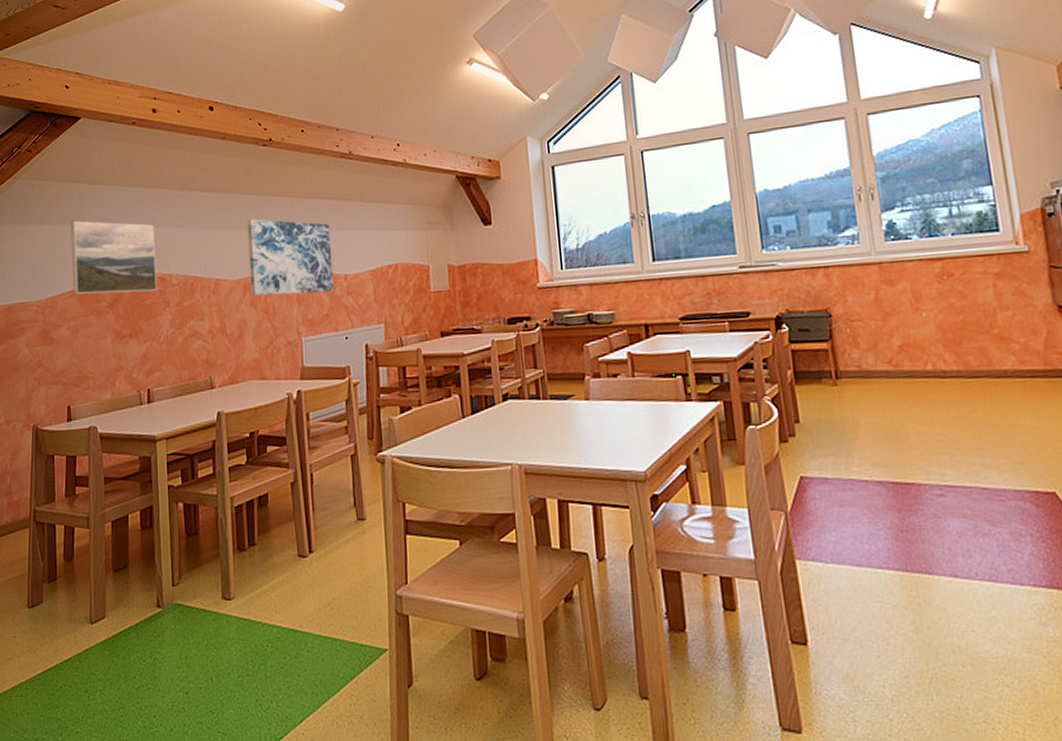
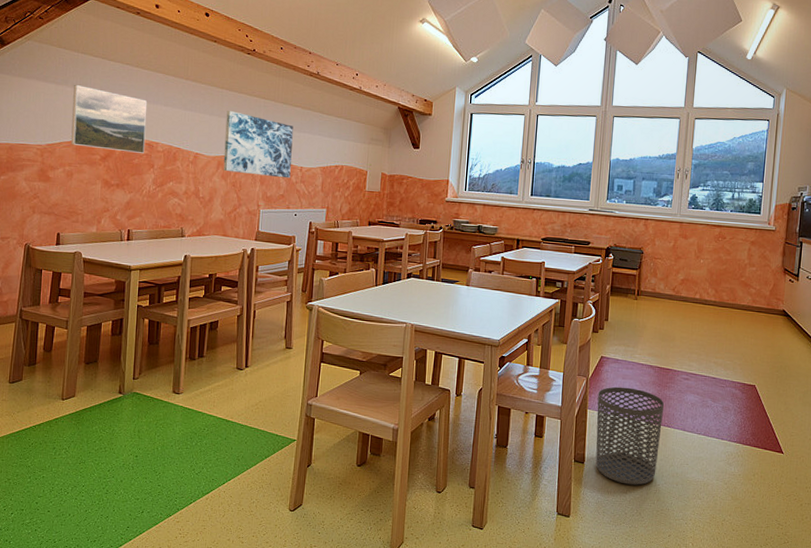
waste bin: none [807,519,925,673] -> present [595,386,664,485]

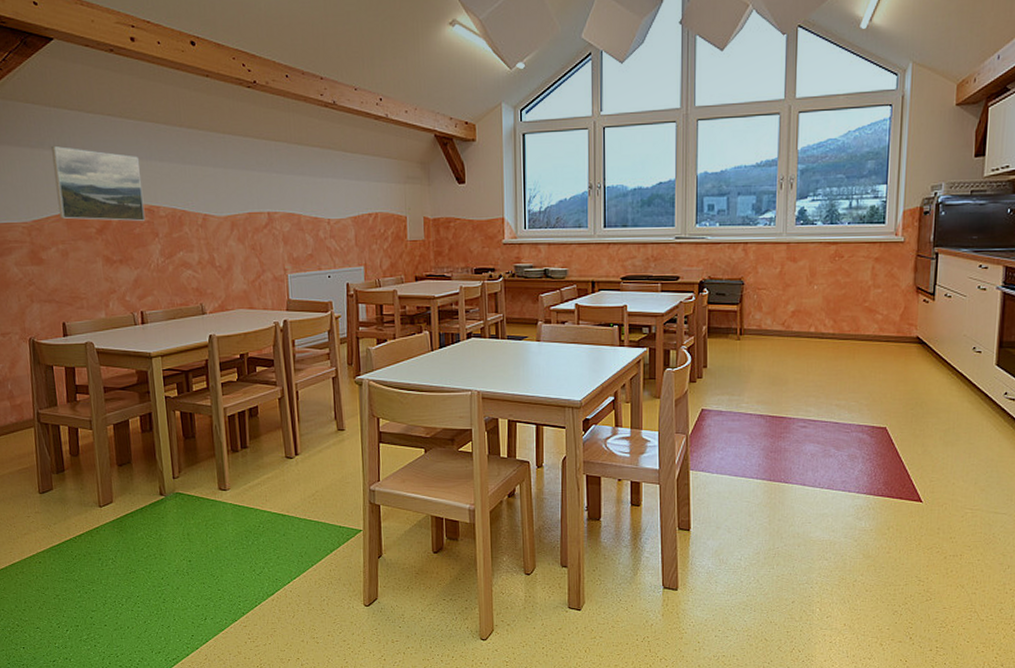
wall art: present [223,111,293,179] -> none [232,160,317,235]
waste bin: present [595,386,664,485] -> none [701,442,778,550]

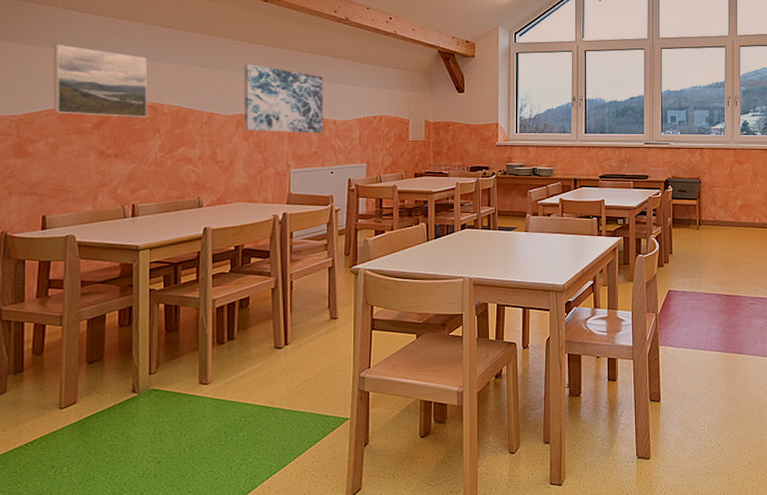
wall art: none [232,160,317,235] -> present [244,64,323,134]

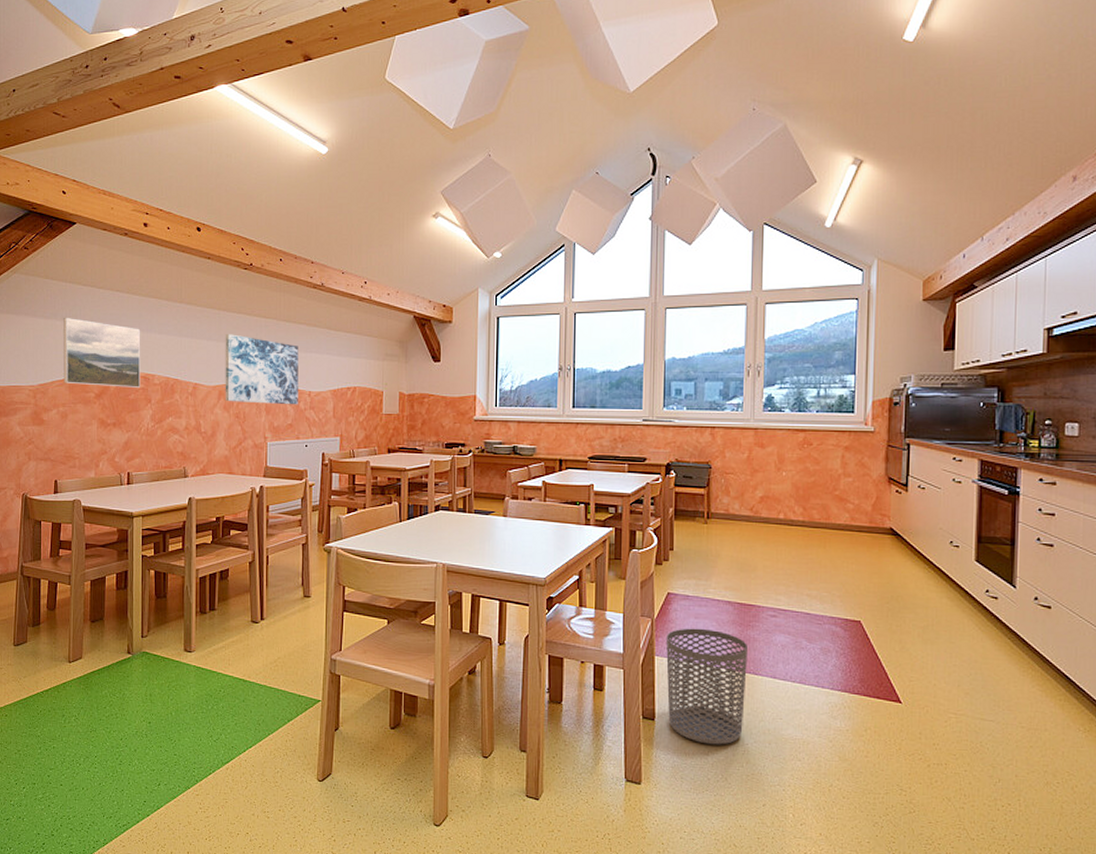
waste bin: none [668,318,733,418] -> present [666,628,747,745]

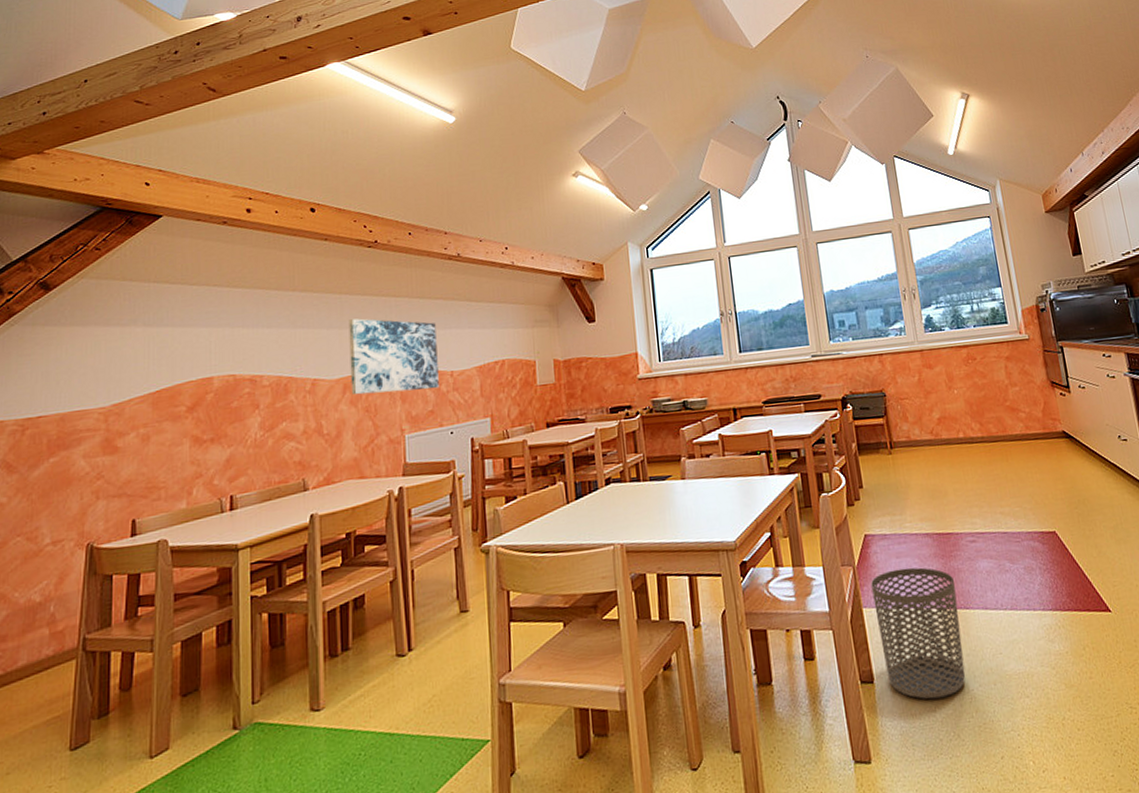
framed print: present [63,317,141,387] -> none [145,321,246,400]

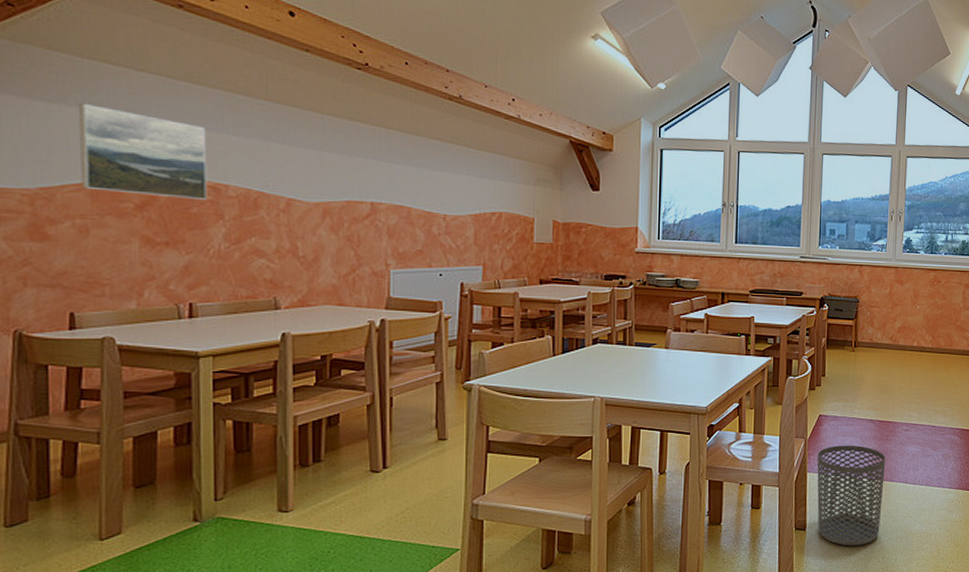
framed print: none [145,321,246,400] -> present [79,102,208,200]
wall art: present [348,318,439,396] -> none [331,143,430,230]

